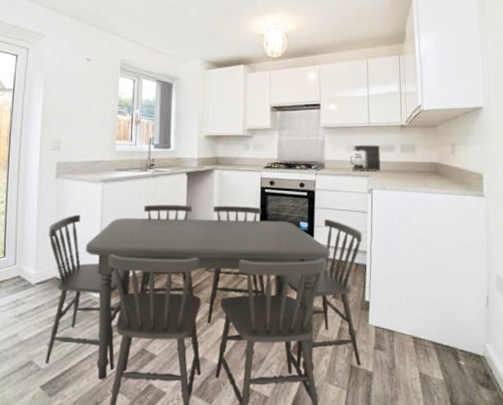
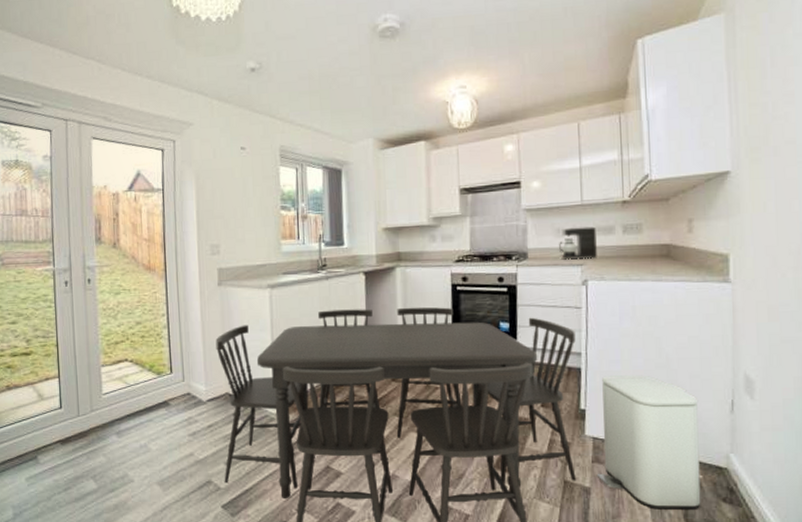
pedal bin: none [378,272,464,393] -> present [596,375,701,510]

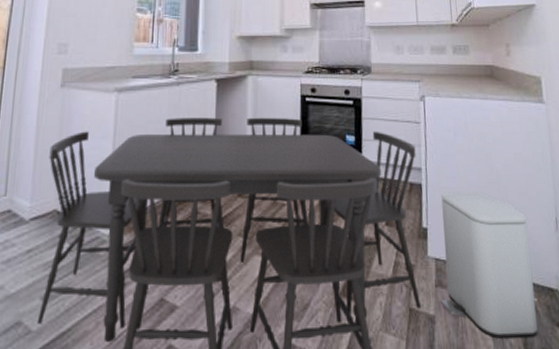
coffee maker: present [559,226,597,260] -> none [399,46,432,76]

